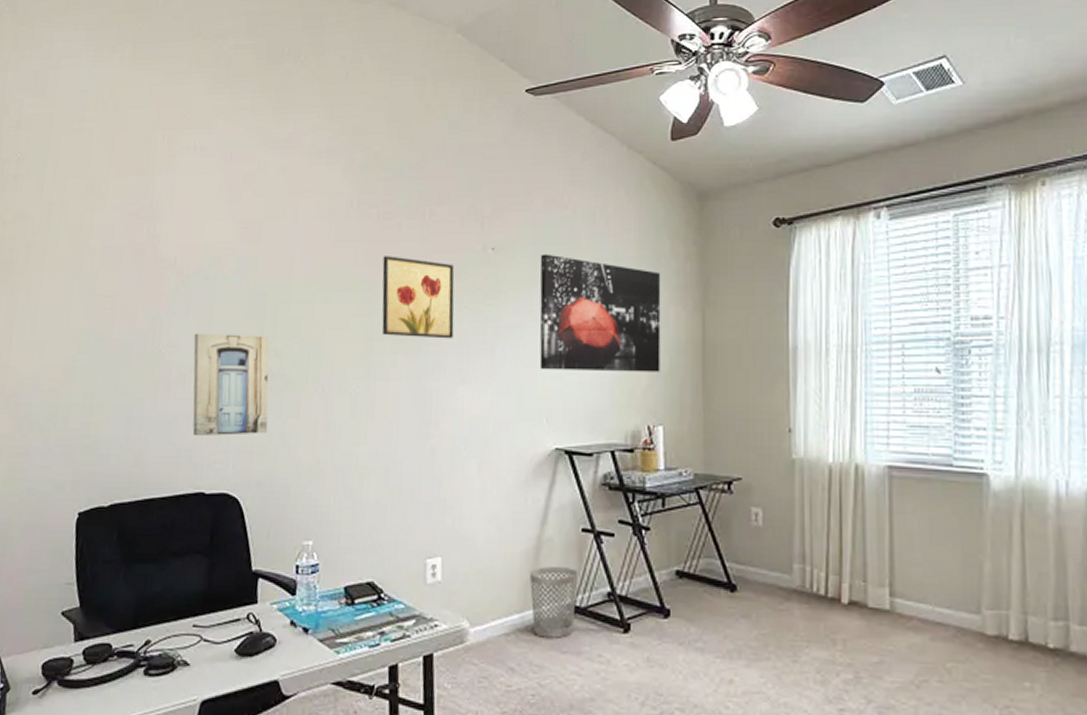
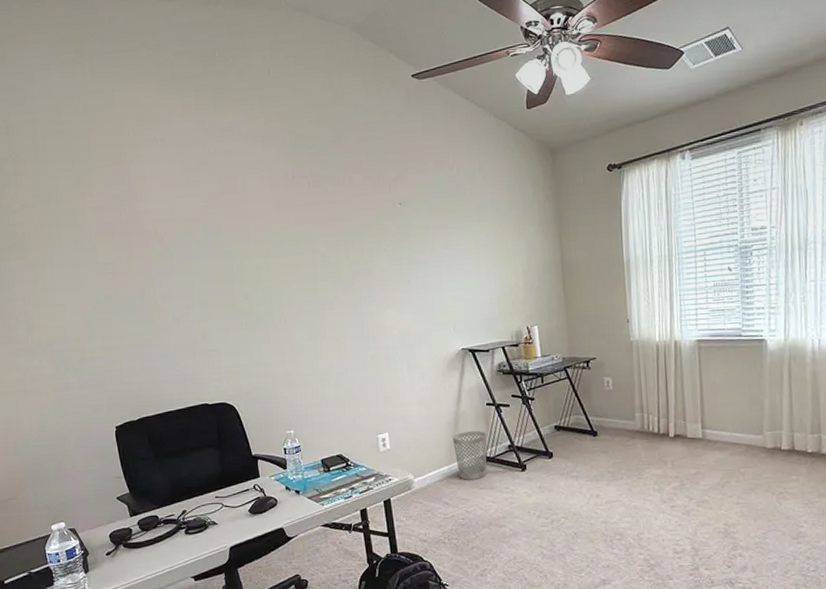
wall art: present [192,333,269,437] -> none [181,284,248,364]
wall art: present [382,256,455,339] -> none [317,215,378,277]
wall art: present [539,254,661,373] -> none [436,204,533,293]

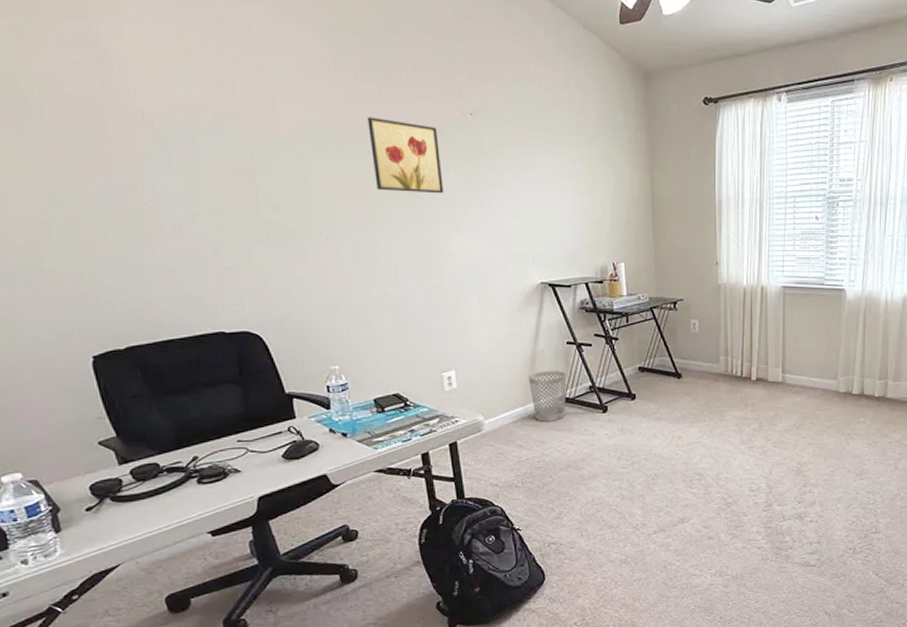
wall art: none [317,215,378,277] -> present [367,117,444,194]

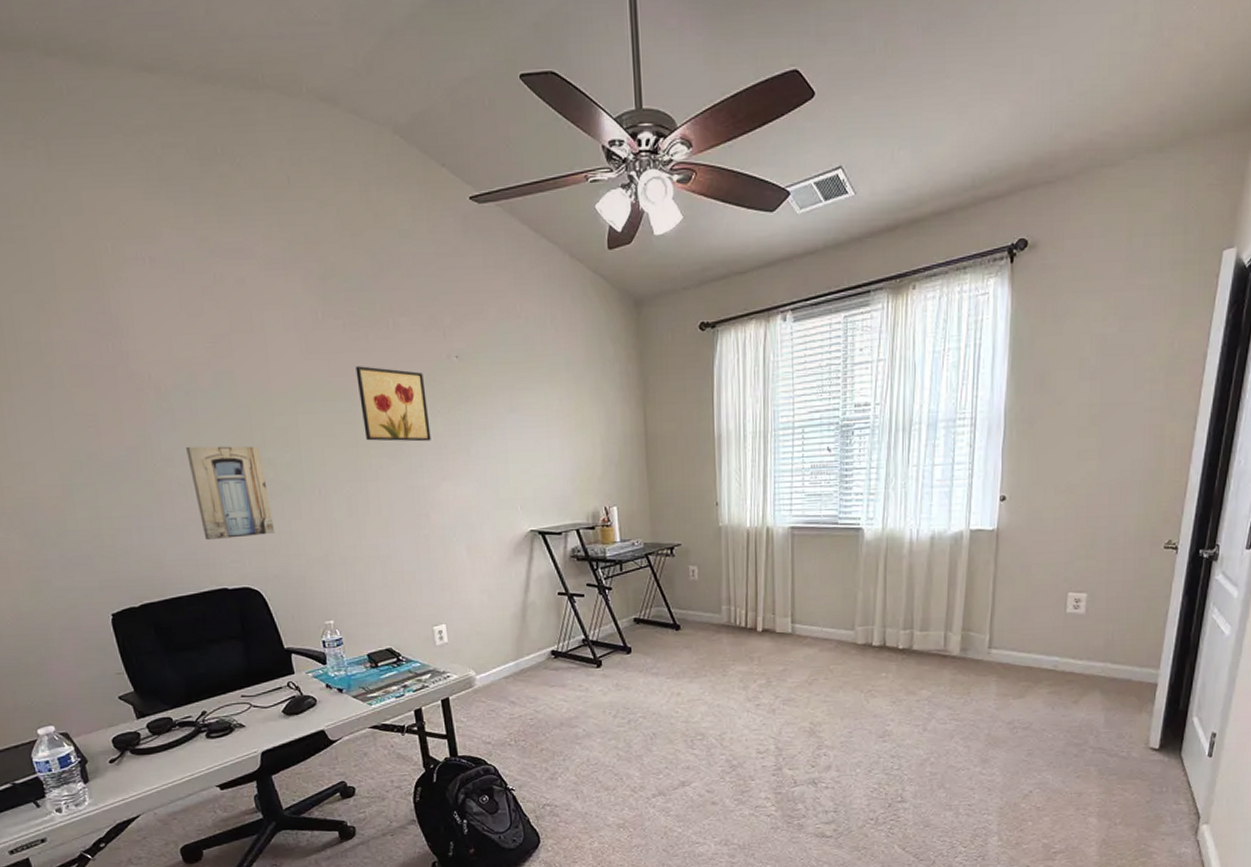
wall art: none [182,187,278,283] -> present [186,446,275,541]
wastebasket: present [529,371,567,422] -> none [520,623,559,677]

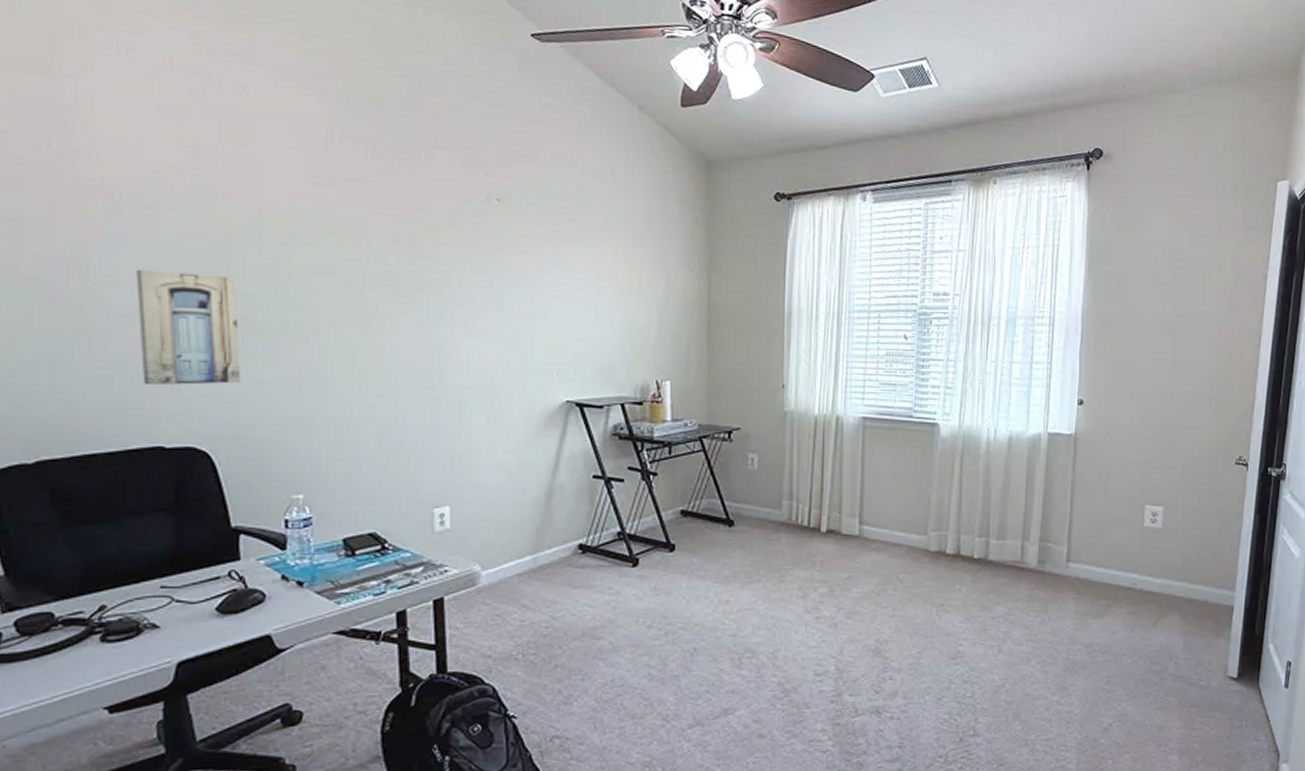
wall art: present [355,366,431,442] -> none [372,197,457,290]

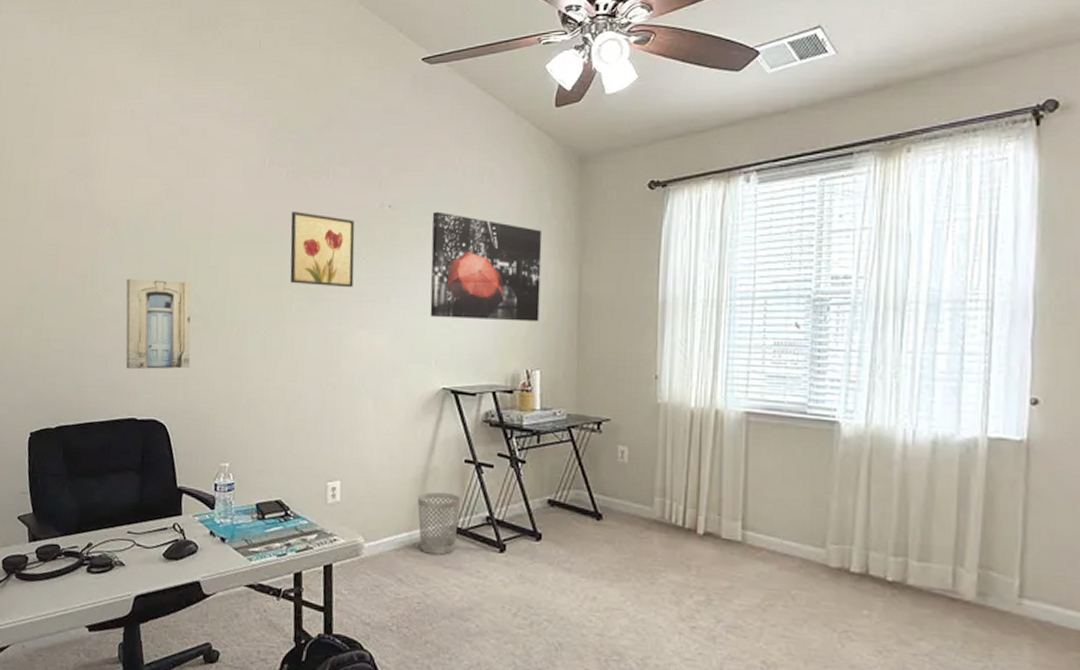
wall art: none [372,197,457,290] -> present [290,211,355,288]
wastebasket: none [542,511,590,576] -> present [418,492,461,555]
wall art: none [548,209,670,331] -> present [430,211,543,322]

